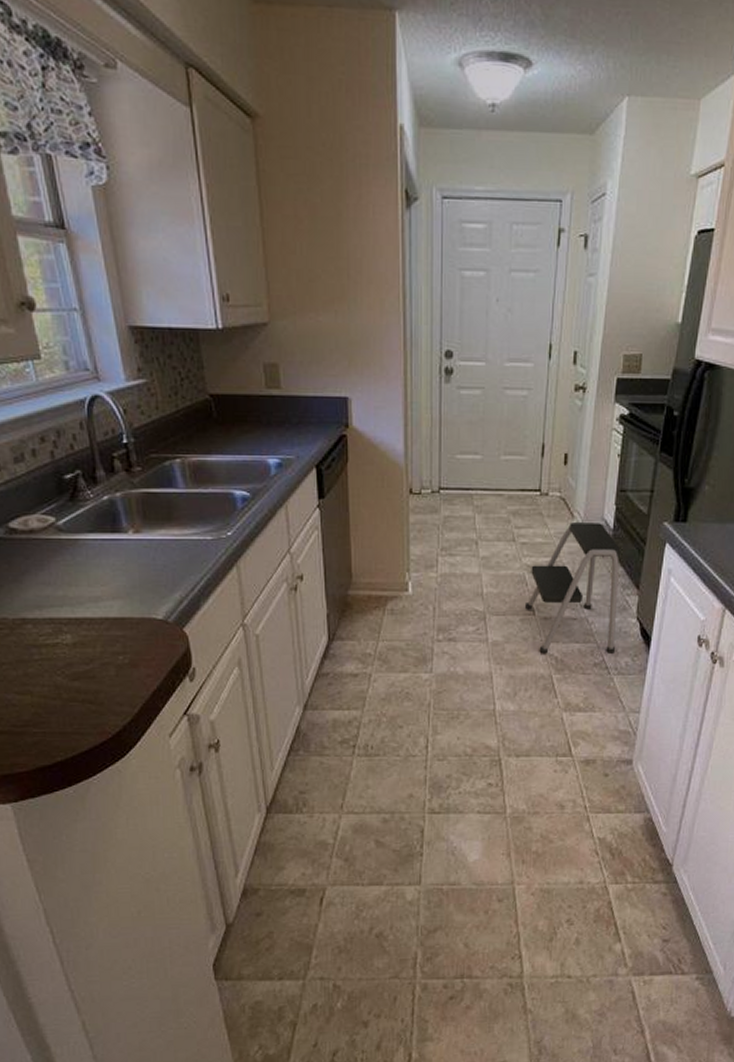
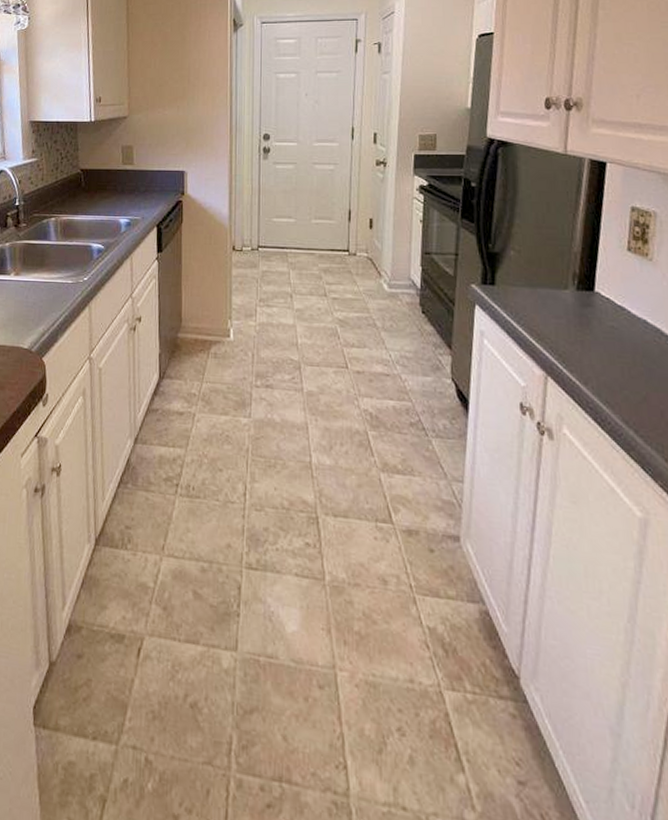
step stool: present [524,521,621,654] -> none [337,280,432,414]

